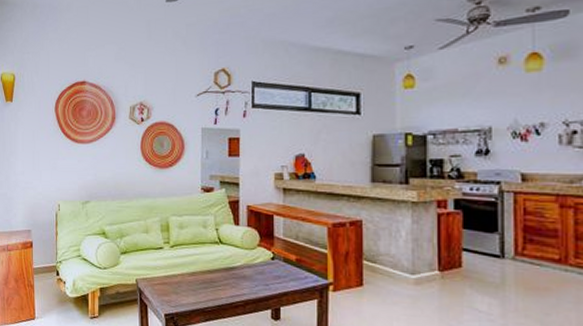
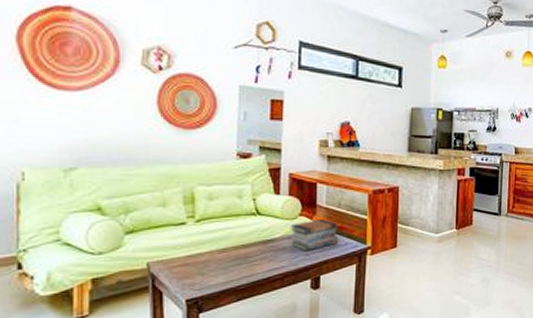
book stack: none [249,250,297,282] -> present [290,219,338,252]

